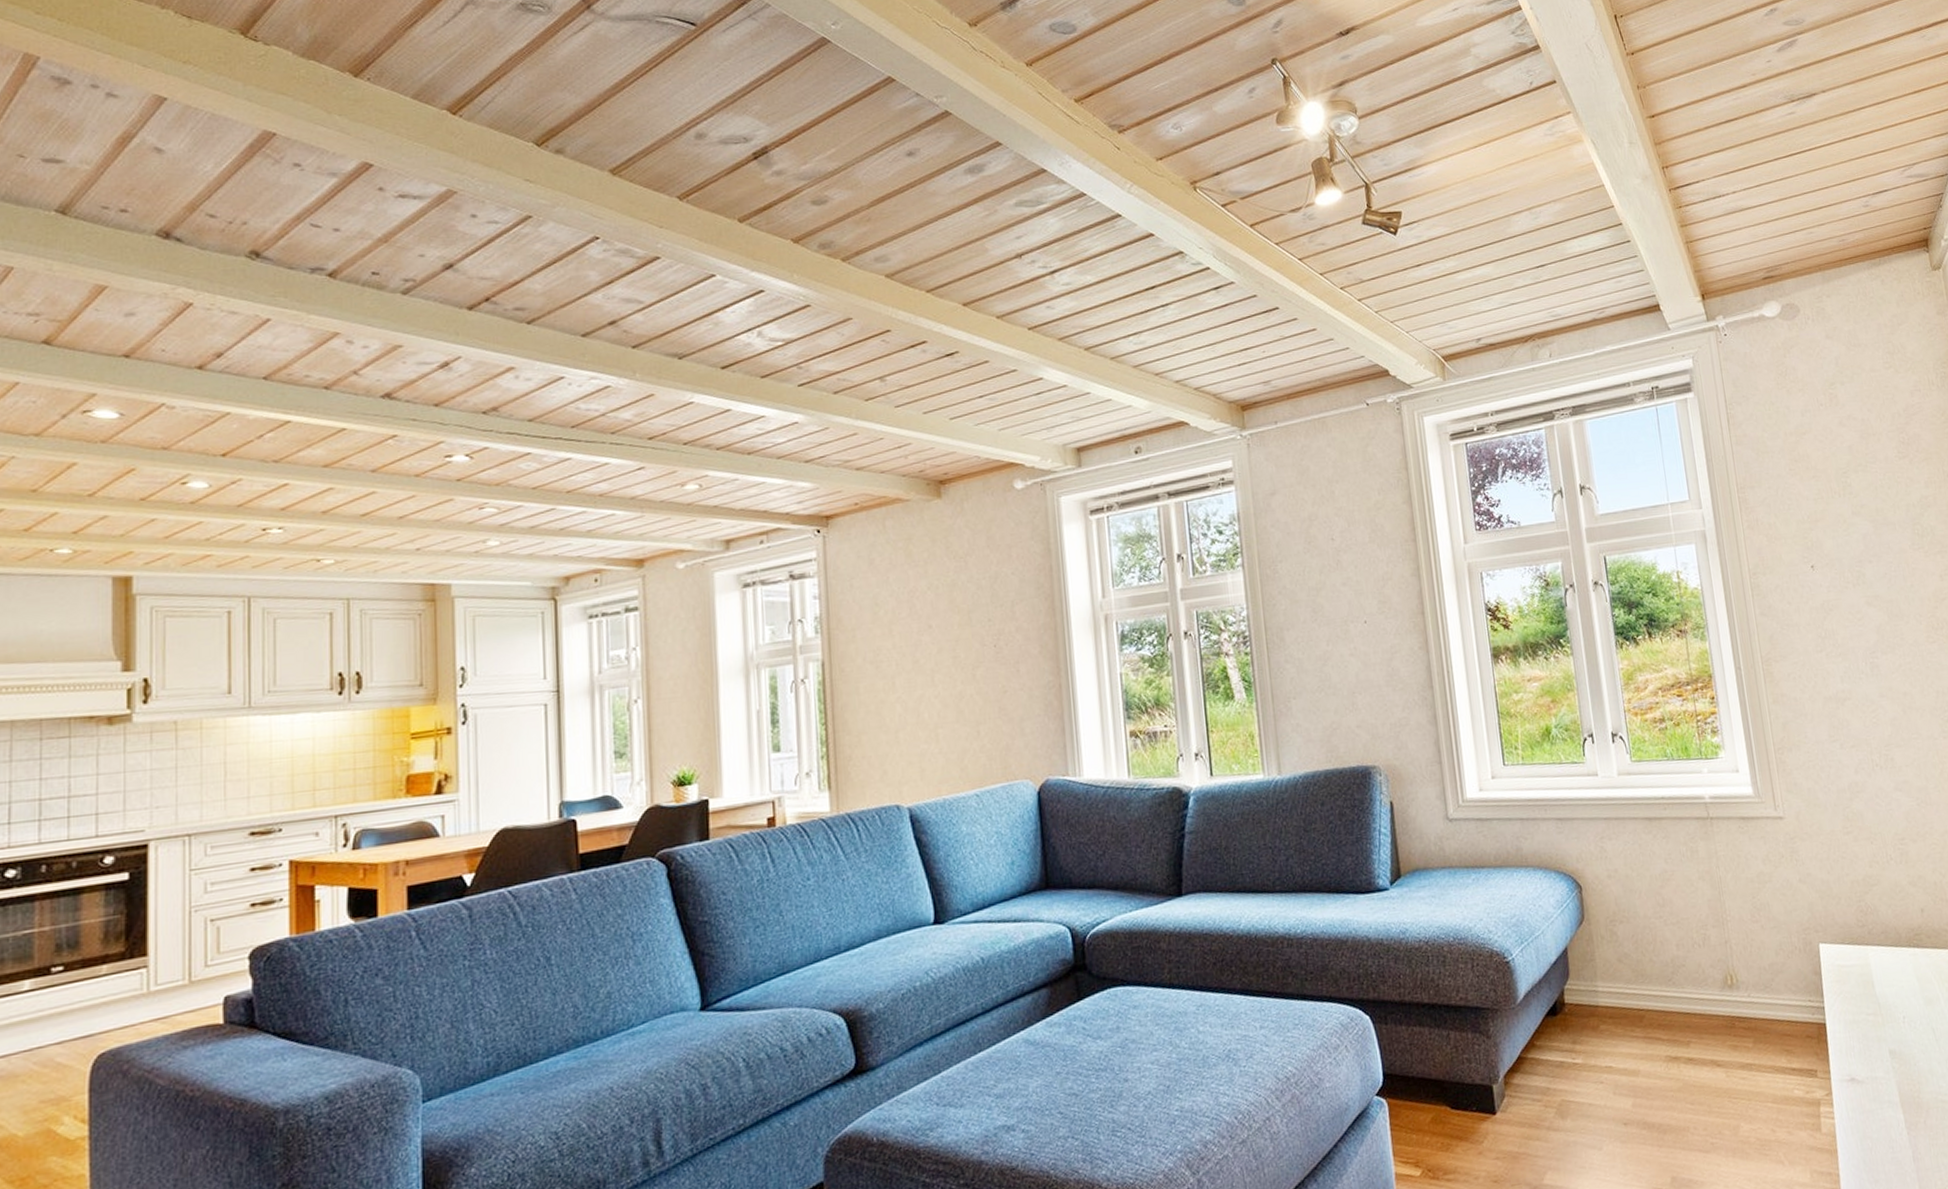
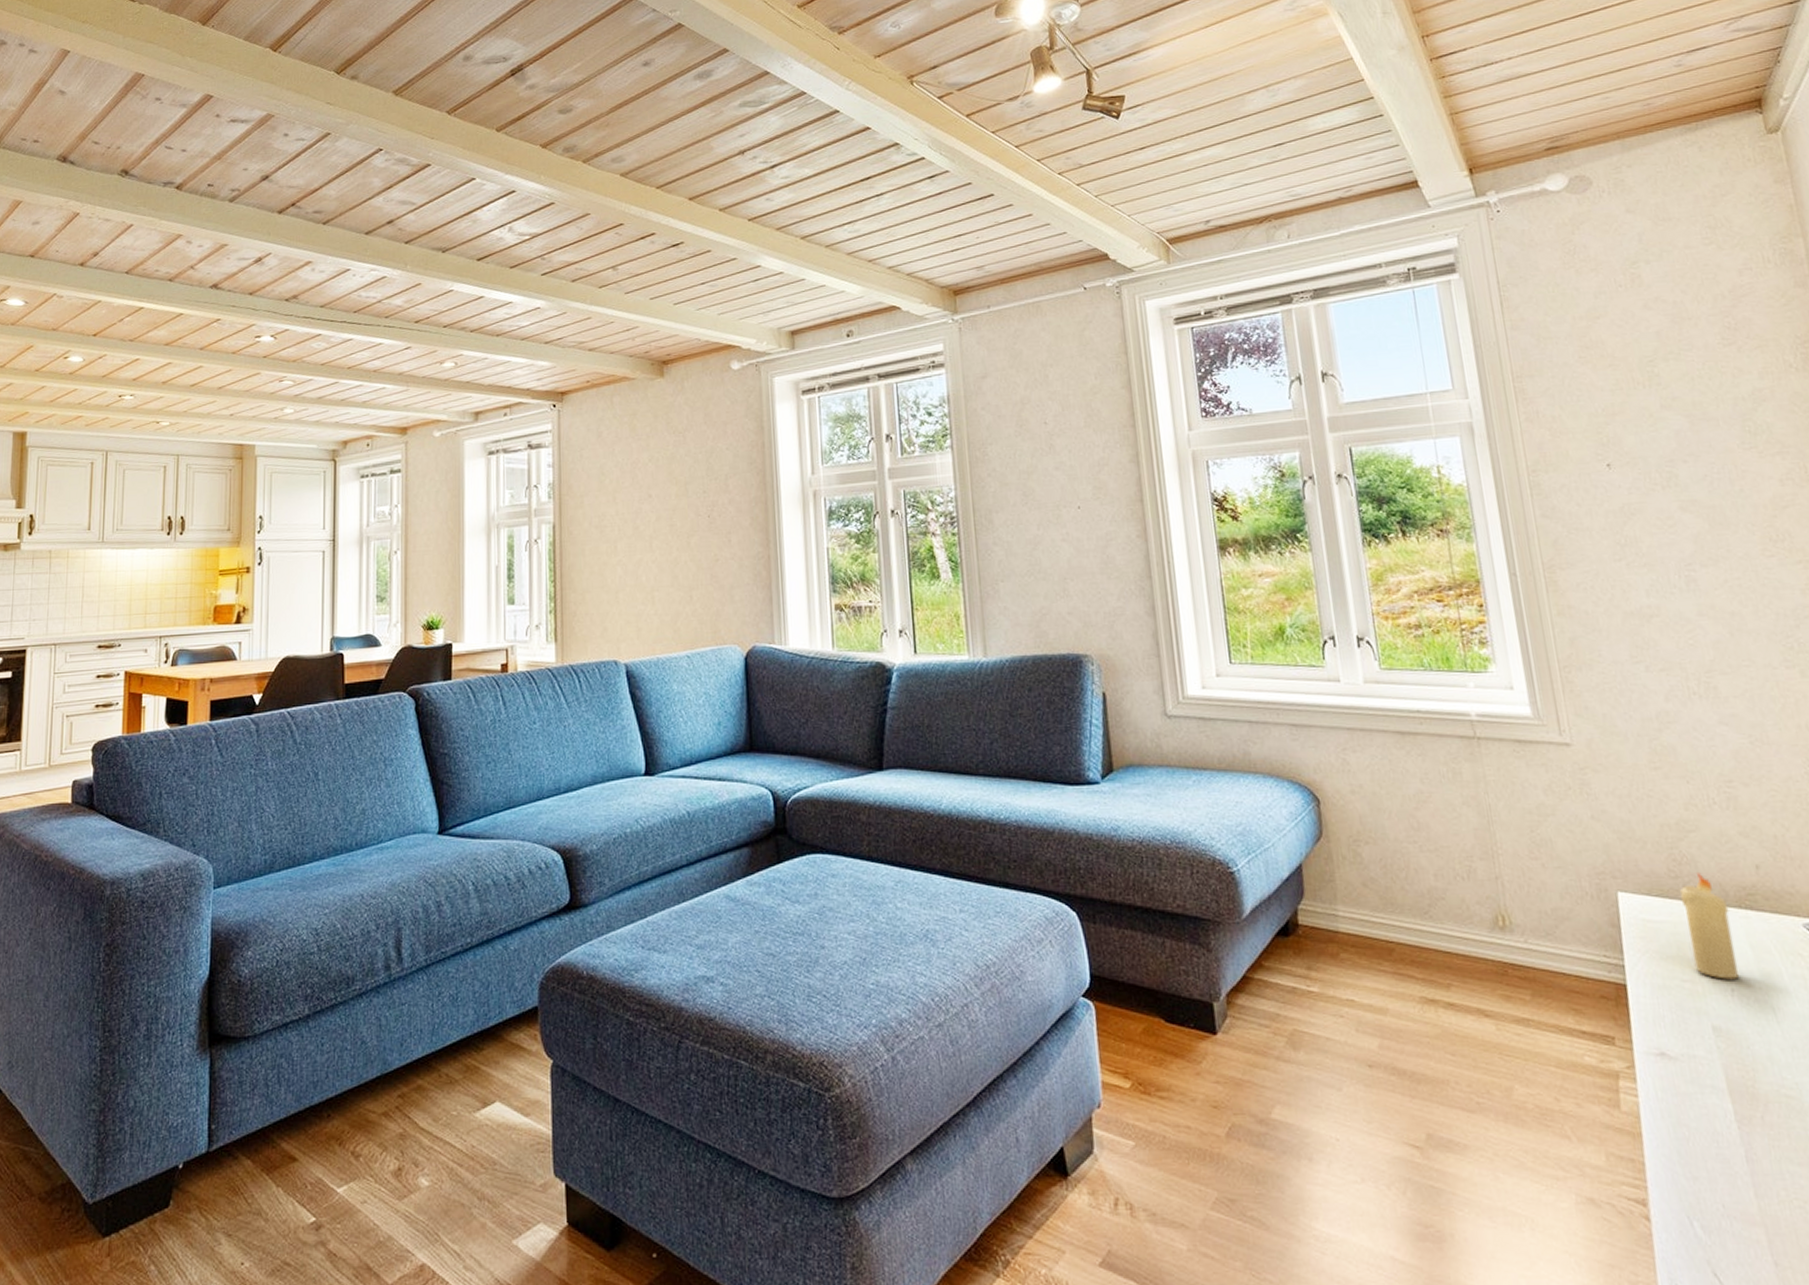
candle: none [1866,920,1909,1010] -> present [1680,873,1740,980]

